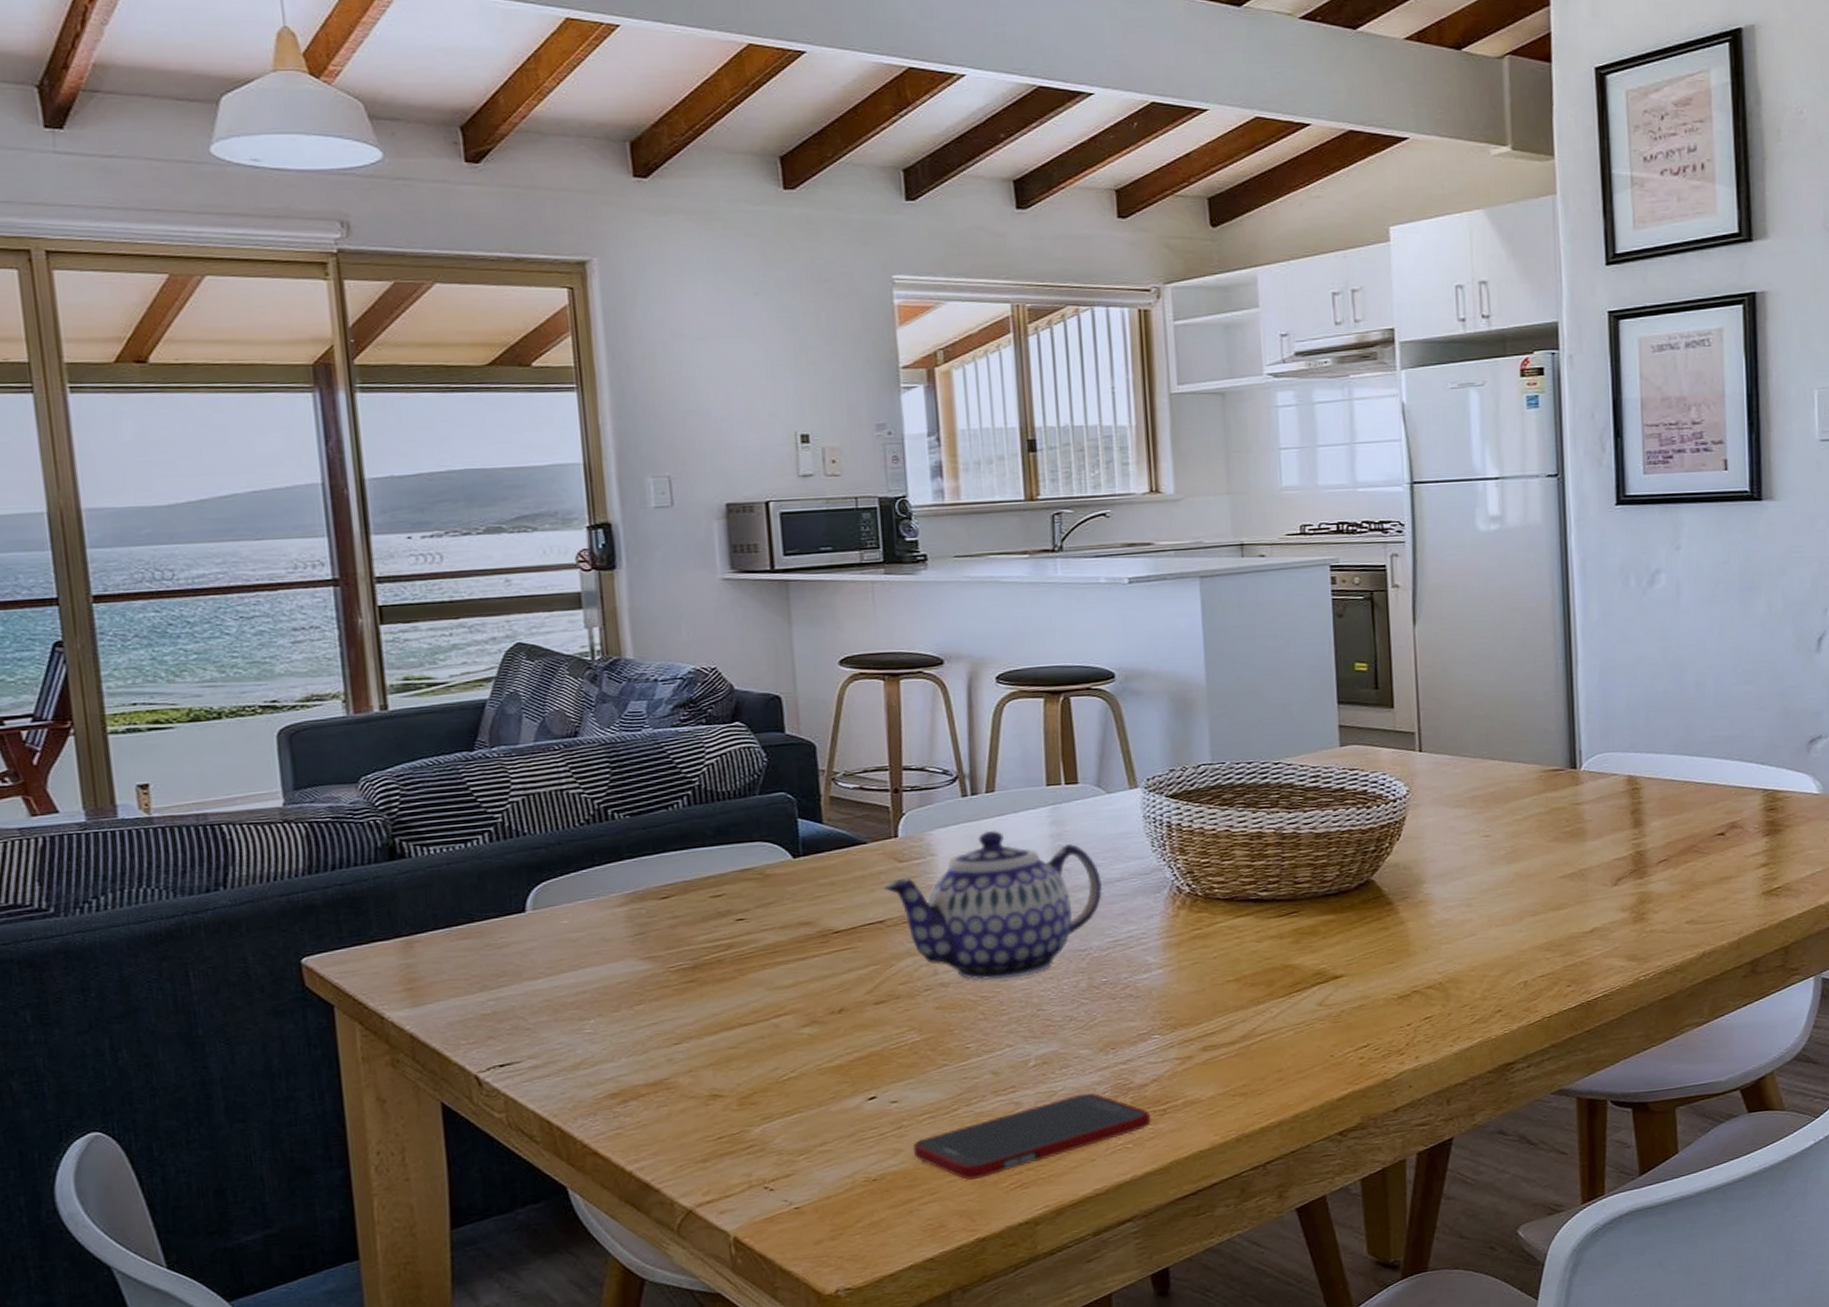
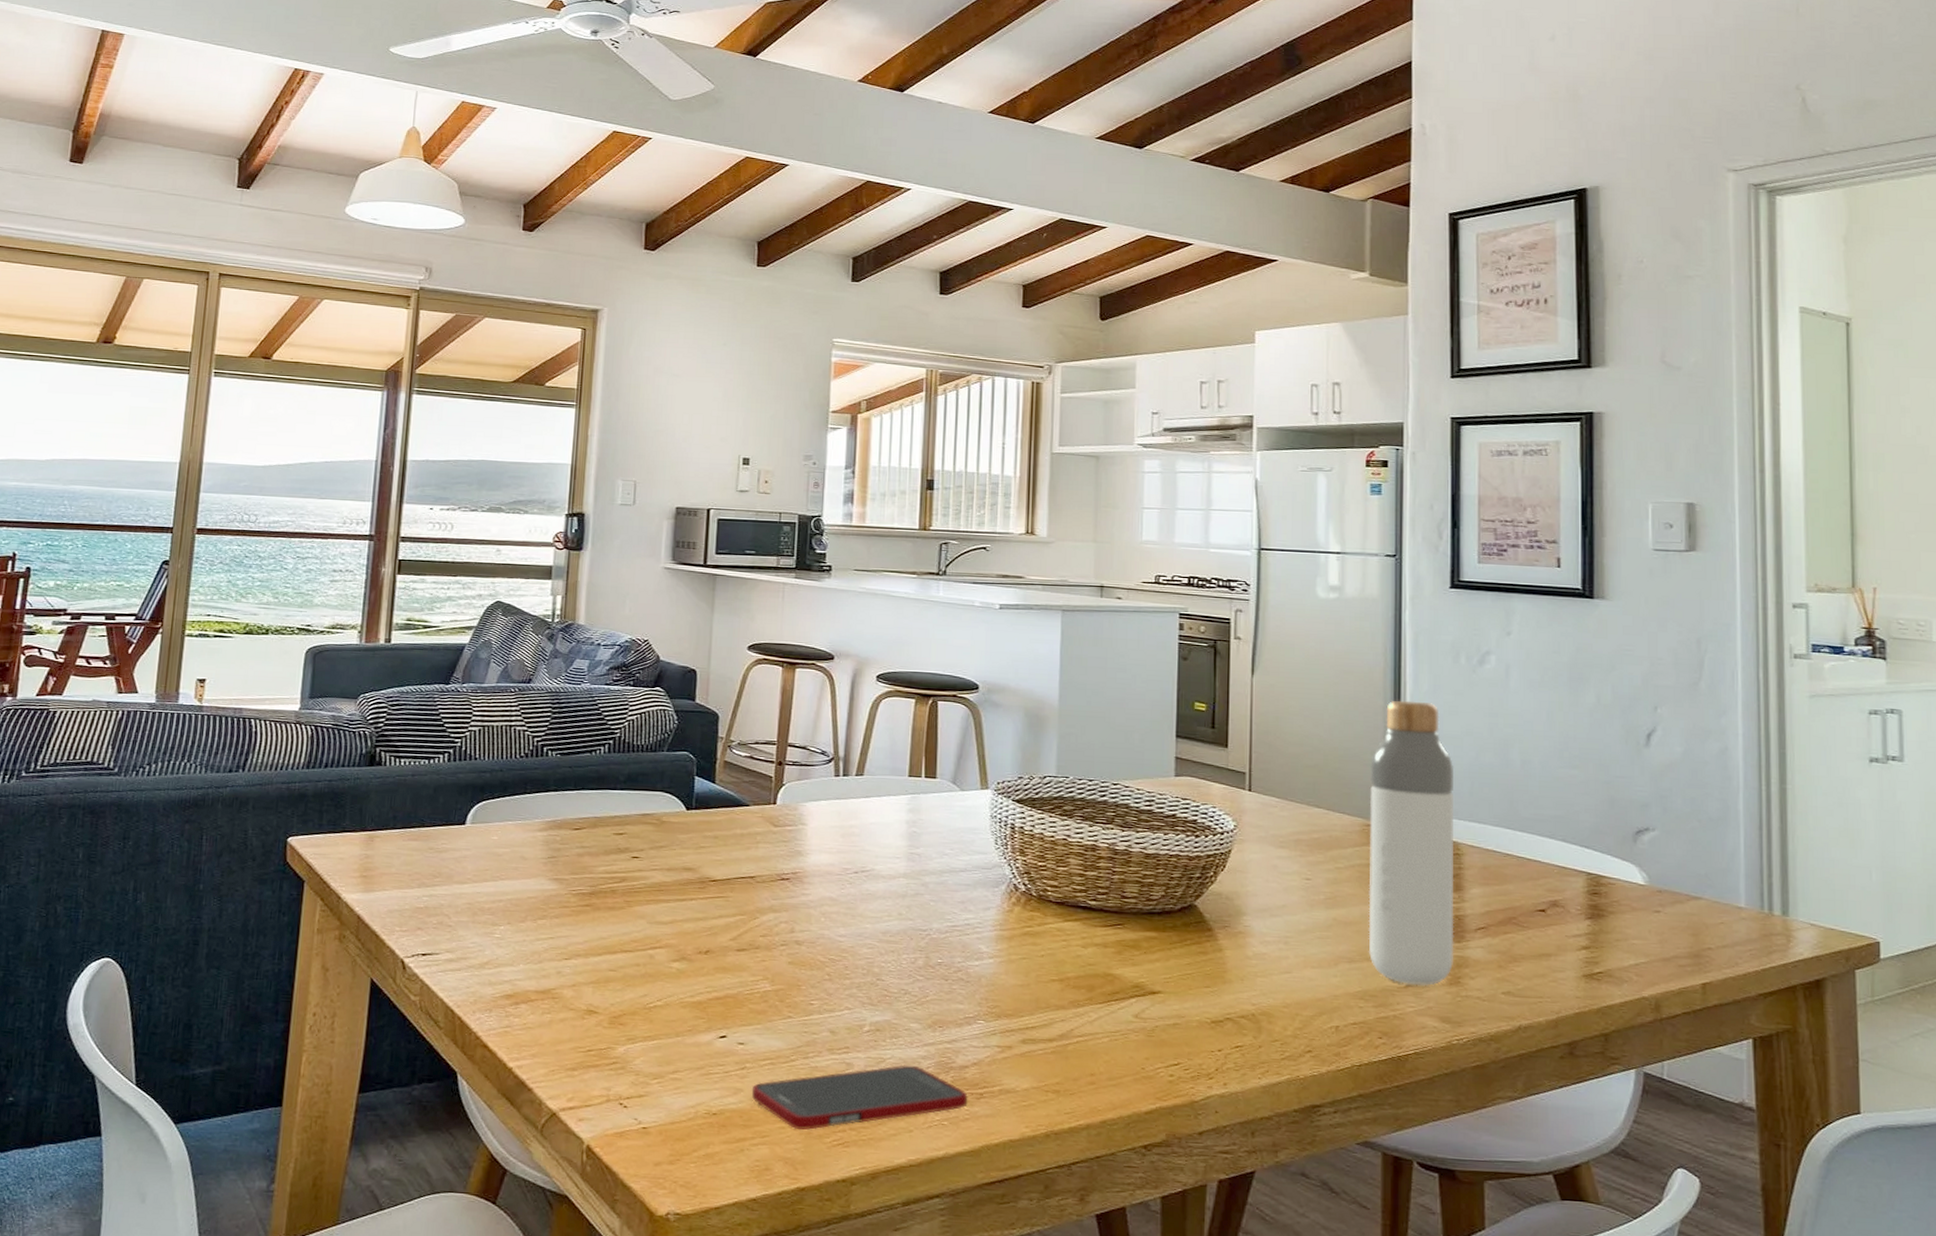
teapot: present [884,830,1103,981] -> none [758,809,948,947]
bottle: none [1544,632,1638,928] -> present [1368,700,1454,986]

